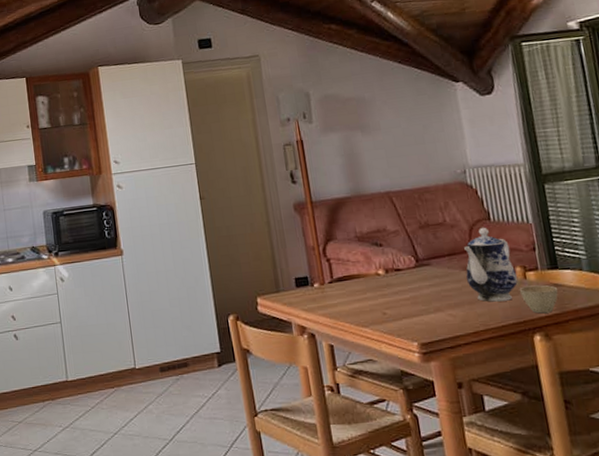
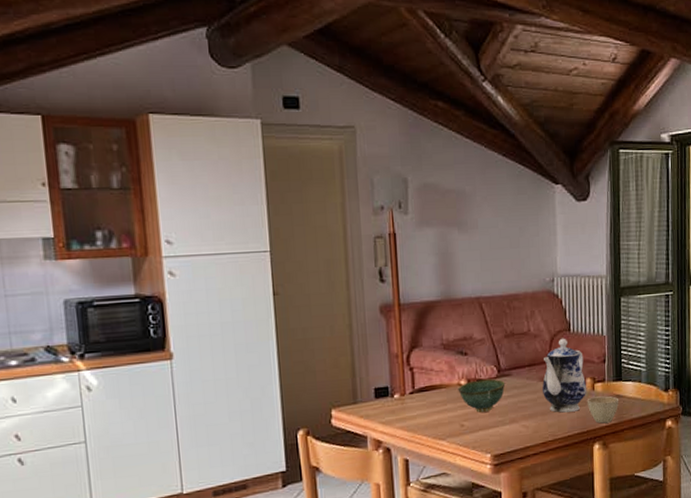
bowl: none [376,268,426,301] -> present [458,379,506,413]

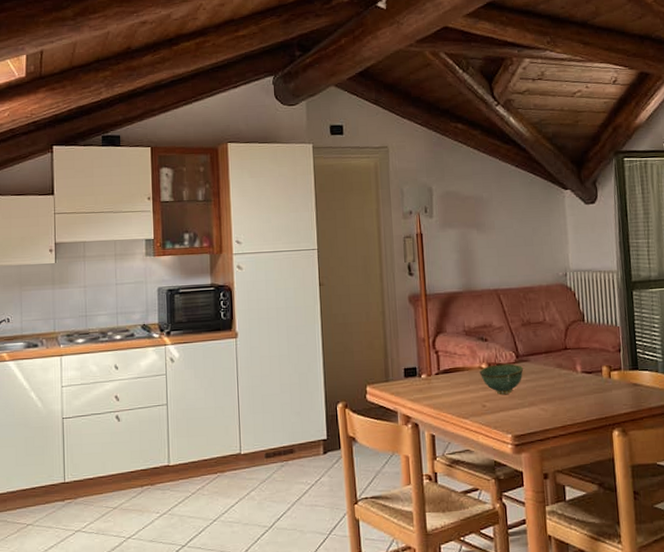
teapot: present [542,338,586,413] -> none [559,327,603,398]
cup: present [587,396,619,424] -> none [603,384,637,411]

